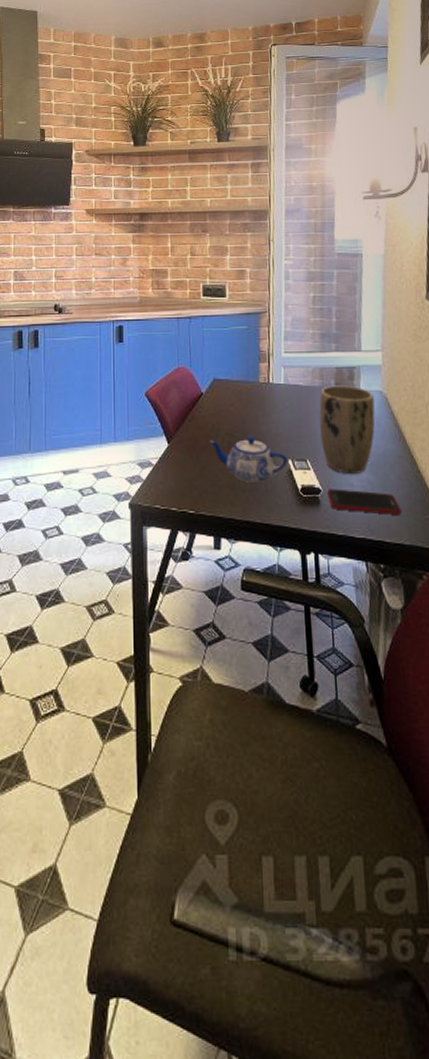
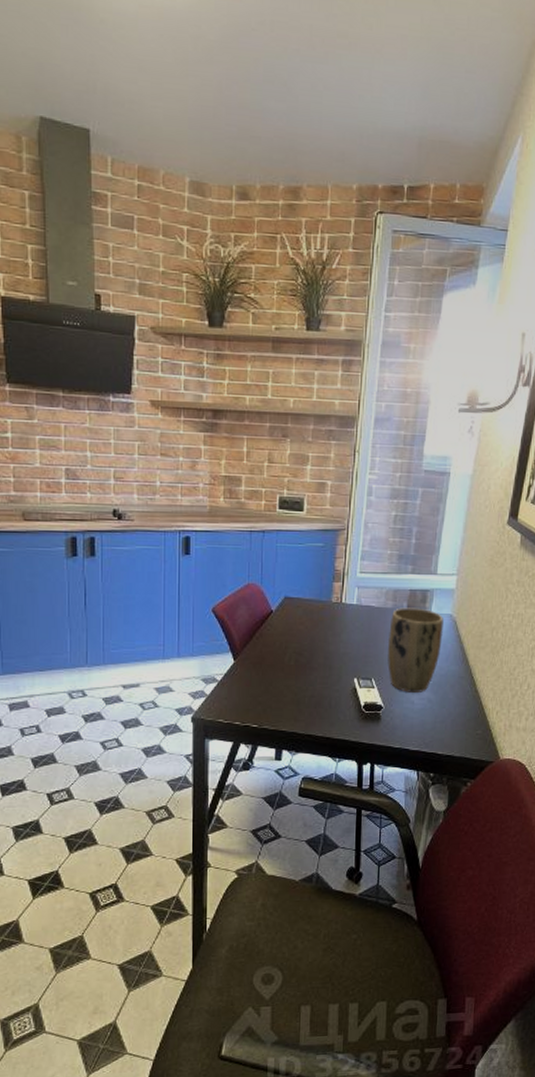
teapot: present [209,436,288,483] -> none [276,655,353,699]
cell phone: present [327,489,401,515] -> none [388,706,456,730]

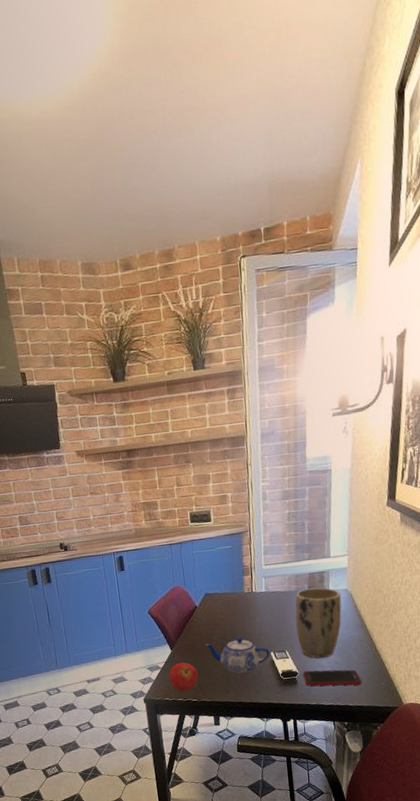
fruit: none [227,677,264,714] -> present [169,662,199,692]
teapot: none [276,655,353,699] -> present [205,637,270,673]
cell phone: none [388,706,456,730] -> present [303,669,362,686]

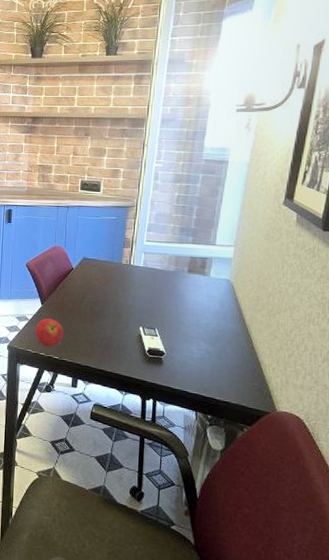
teapot: present [205,637,270,673] -> none [75,305,139,342]
plant pot: present [295,587,342,658] -> none [169,271,221,344]
cell phone: present [303,669,362,686] -> none [170,353,233,380]

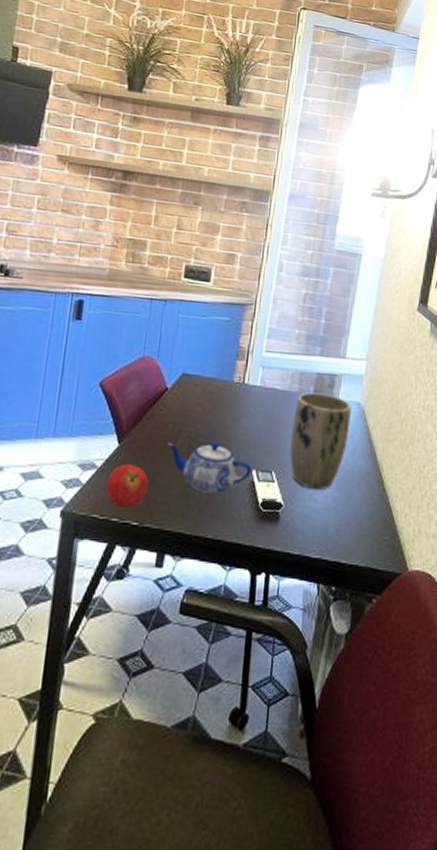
teapot: none [75,305,139,342] -> present [167,441,252,494]
plant pot: none [169,271,221,344] -> present [290,392,351,489]

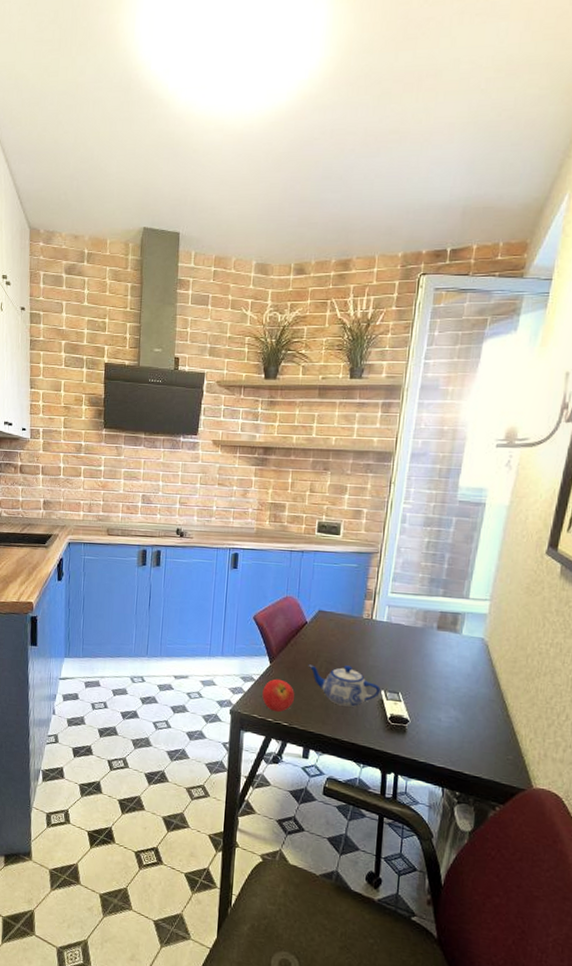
plant pot: present [290,392,351,489] -> none [415,628,475,711]

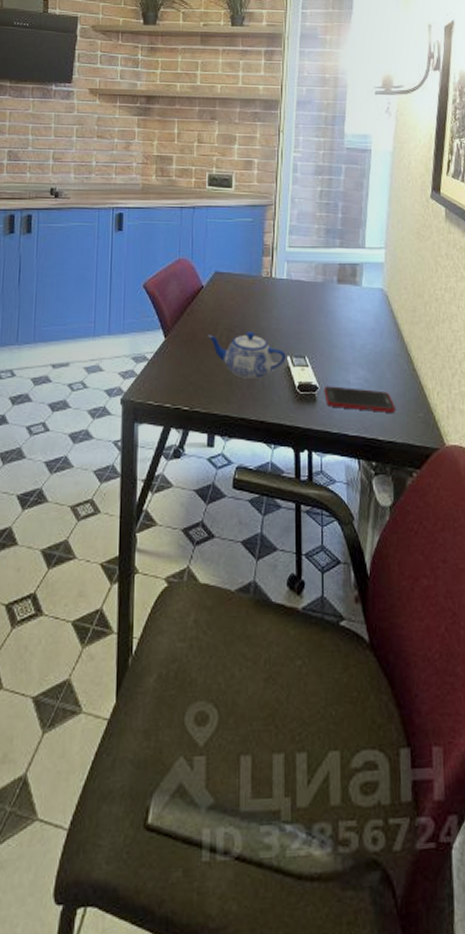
fruit: present [262,678,295,713] -> none [157,355,195,396]
cell phone: none [414,720,485,752] -> present [324,386,395,413]

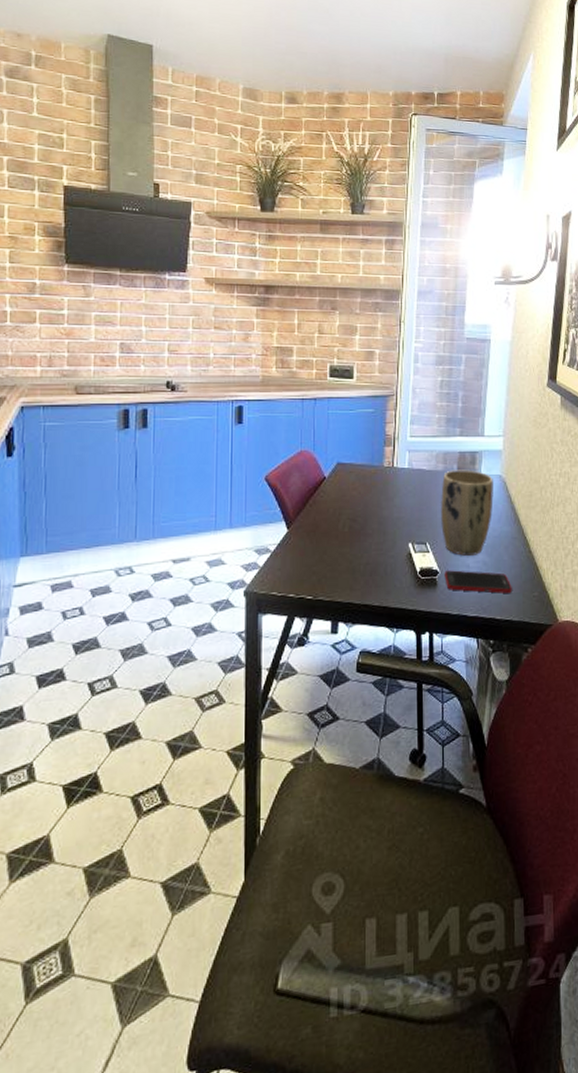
teapot: present [207,332,286,379] -> none [330,520,408,567]
plant pot: none [320,282,375,371] -> present [441,469,494,556]

